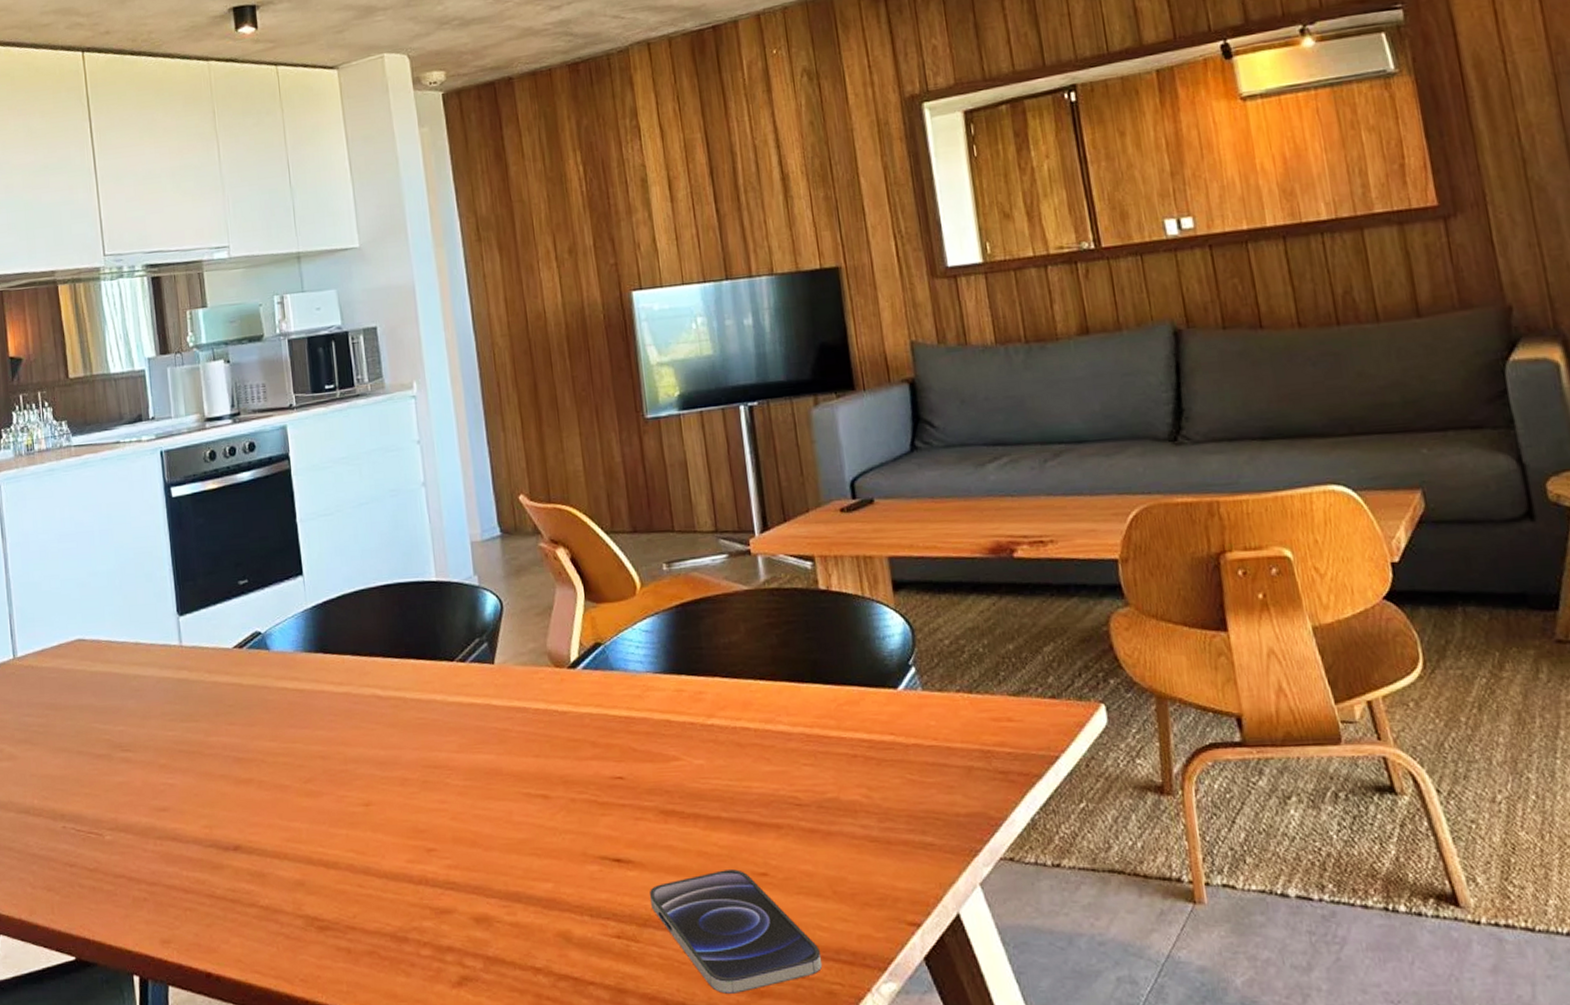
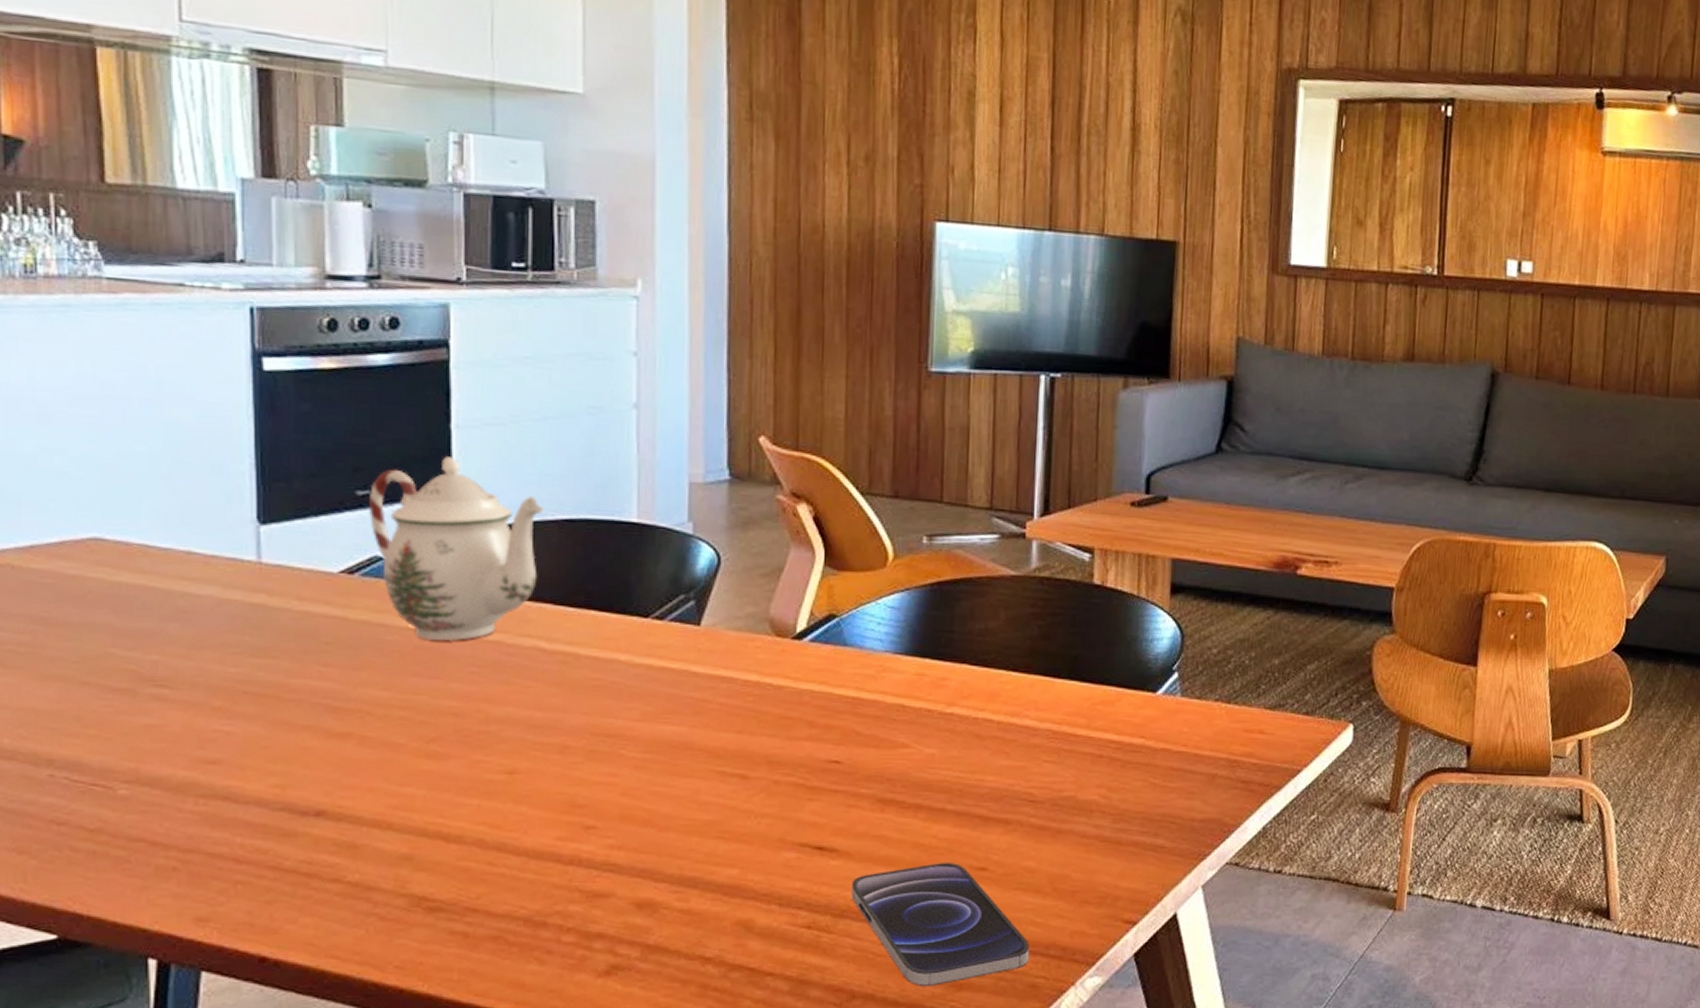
teapot: none [247,545,369,697] -> present [369,457,544,642]

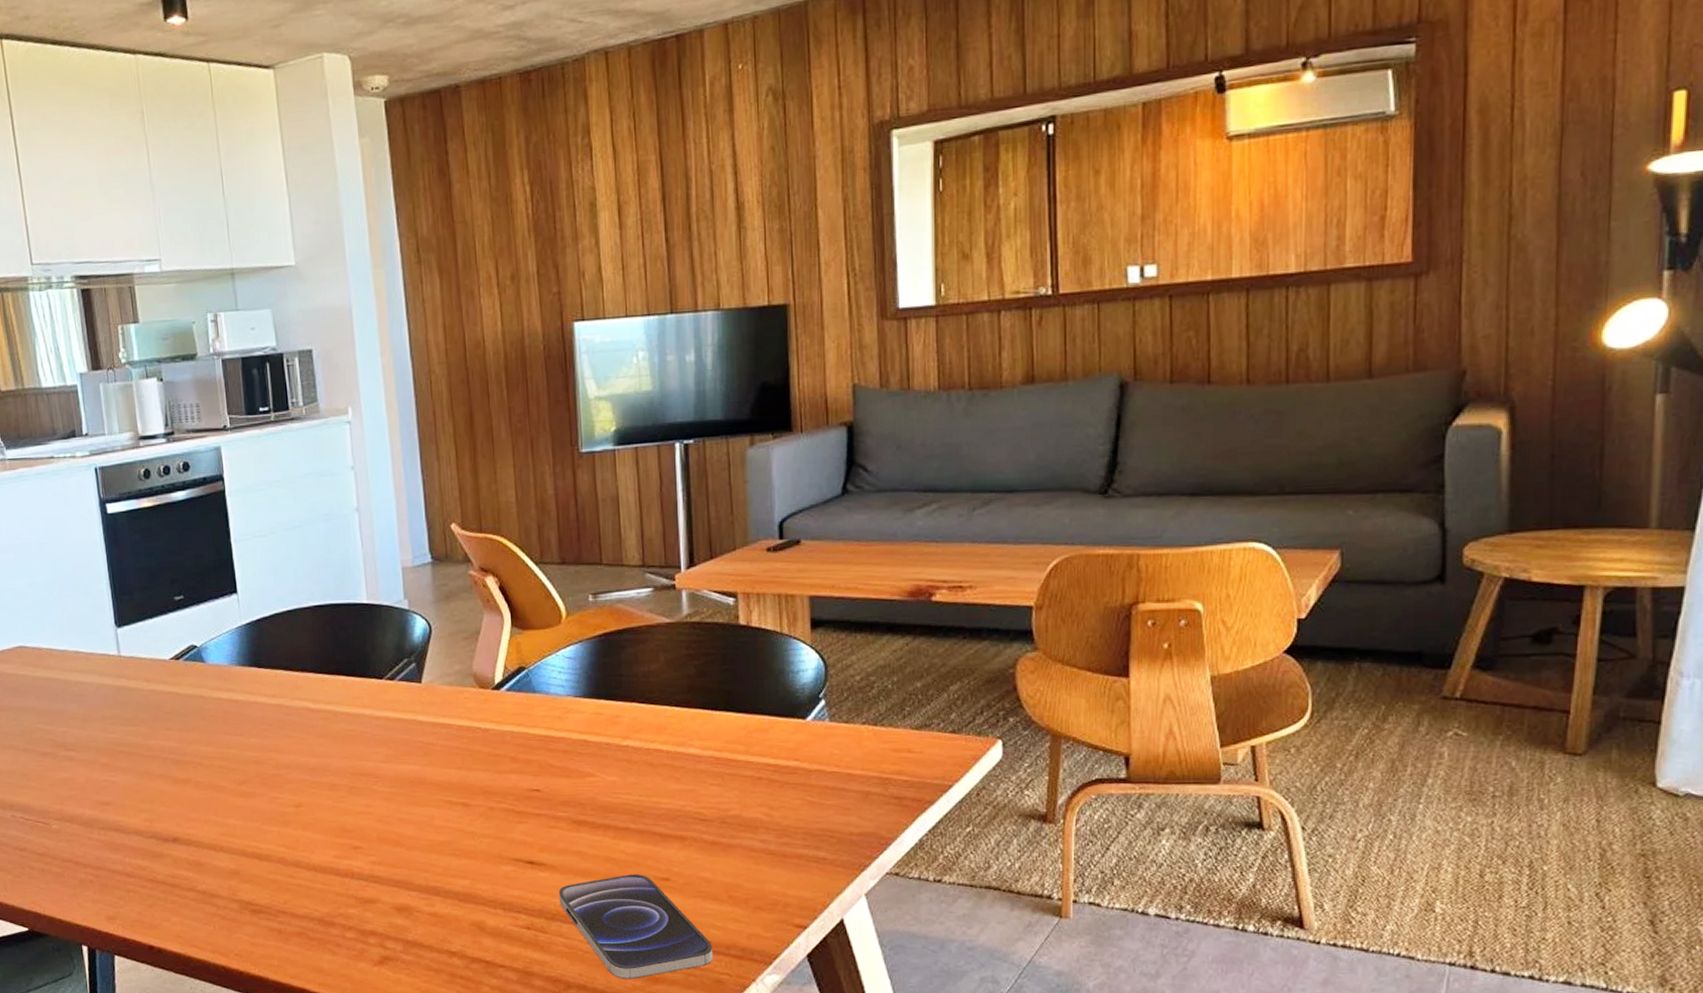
teapot: present [369,457,544,642] -> none [183,565,301,707]

